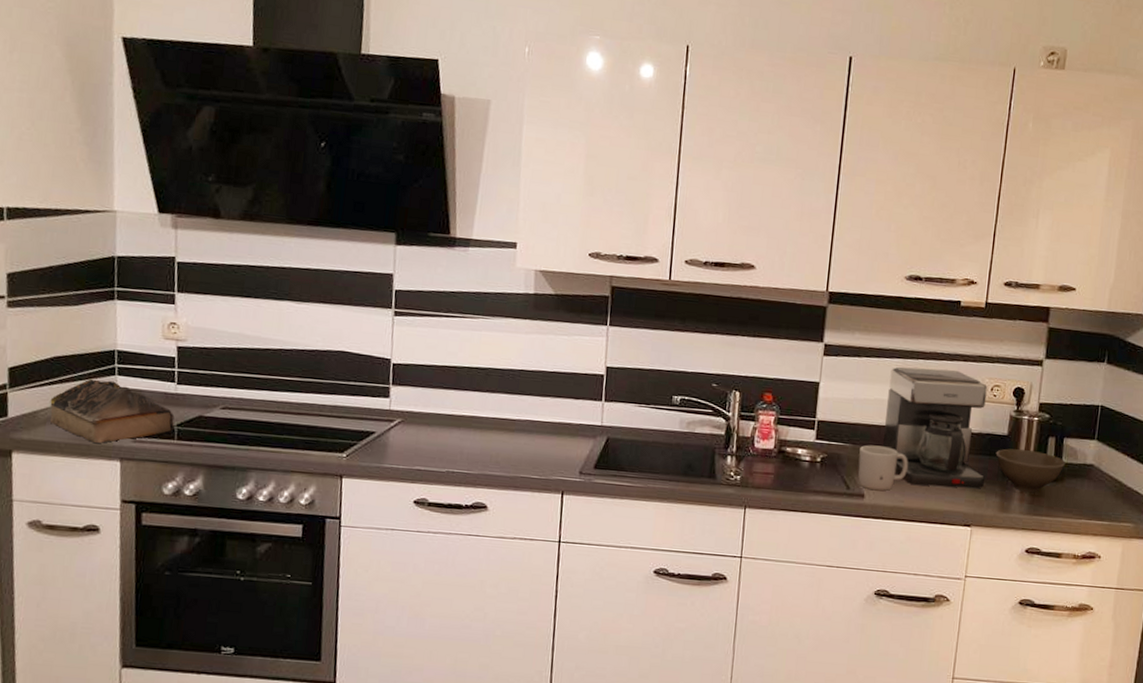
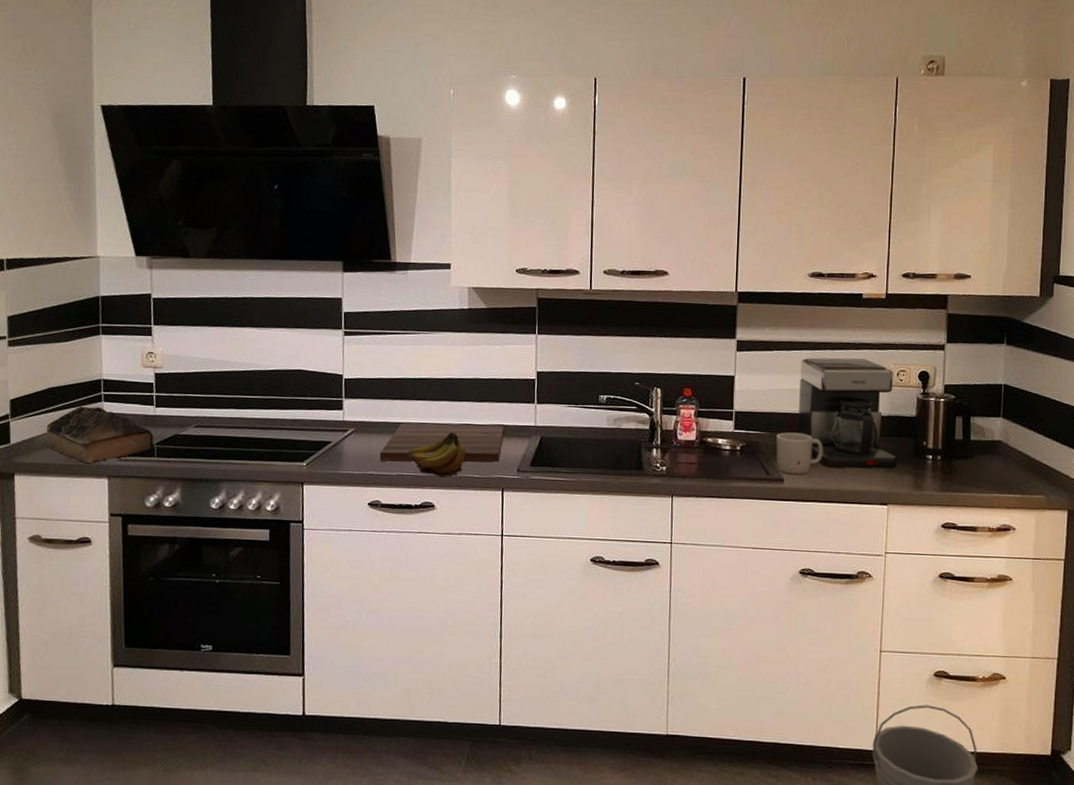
cutting board: none [428,415,568,463] -> present [379,423,504,462]
fruit: none [458,428,525,476] -> present [406,432,466,477]
bowl: present [996,448,1065,493] -> none [906,429,974,471]

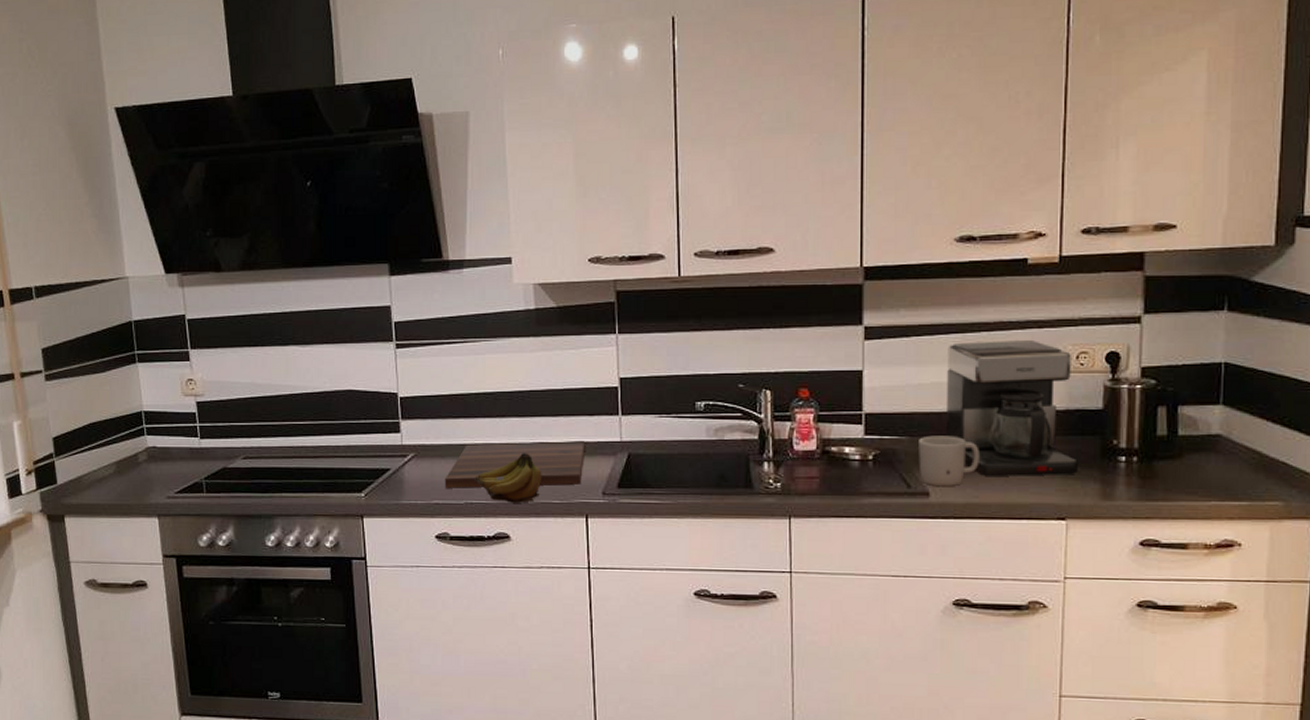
bread loaf: present [46,406,155,463] -> none [91,441,203,502]

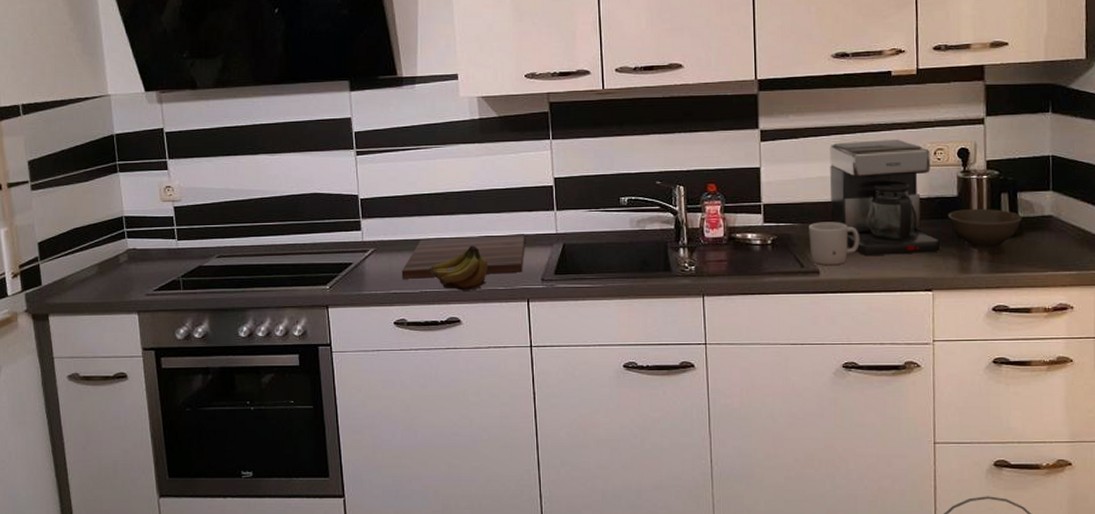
bowl: none [1090,425,1183,475] -> present [948,209,1022,251]

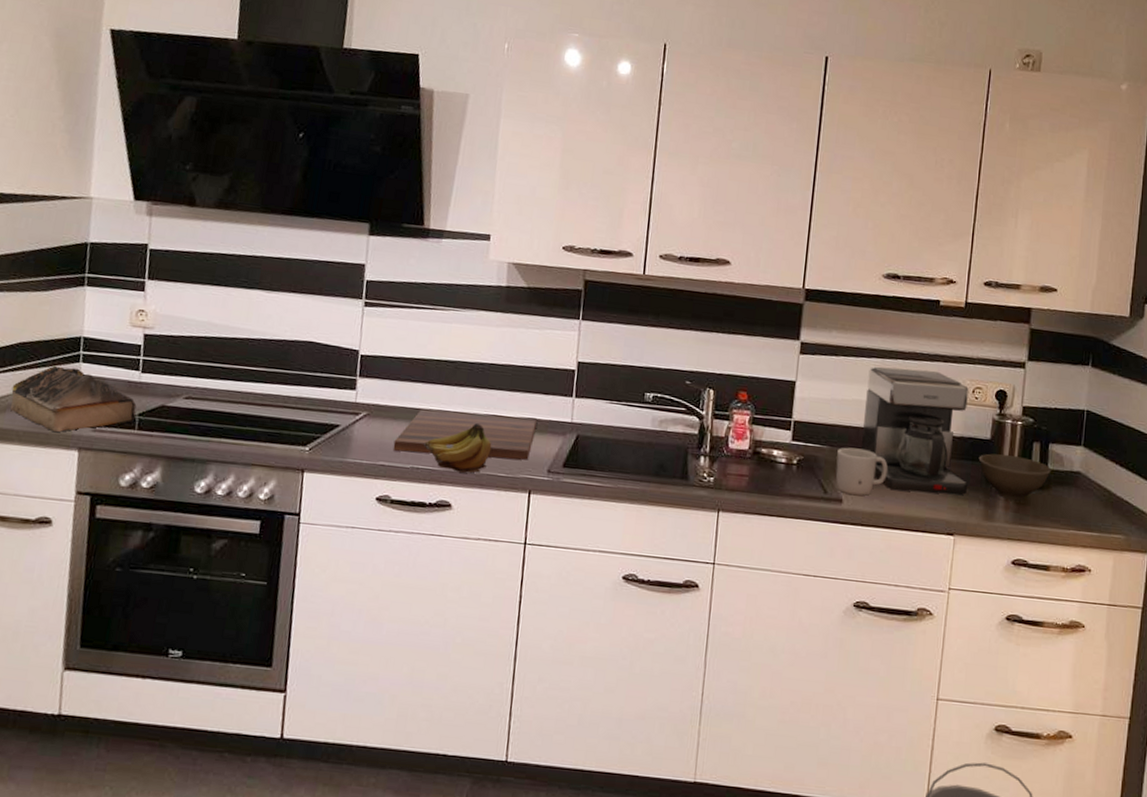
bread loaf: none [75,244,180,300] -> present [9,365,137,432]

